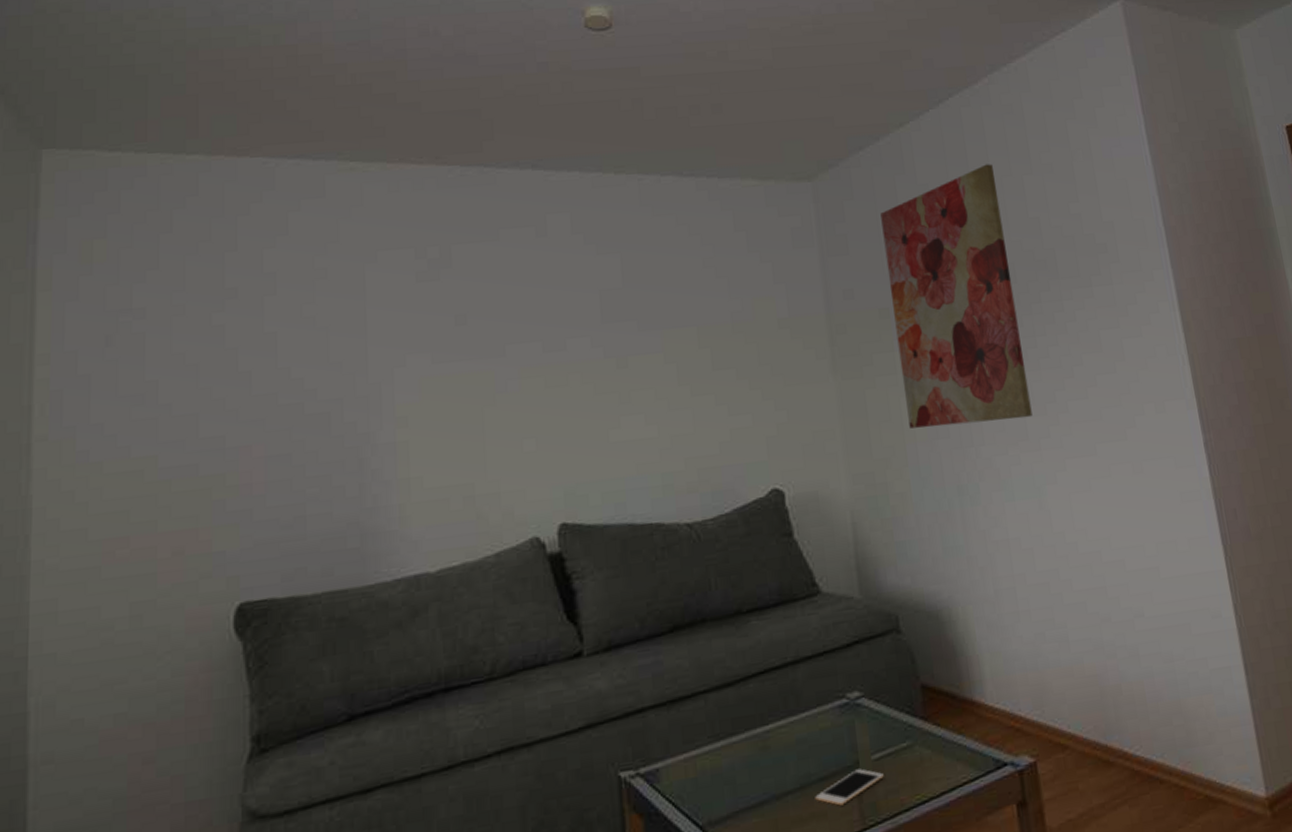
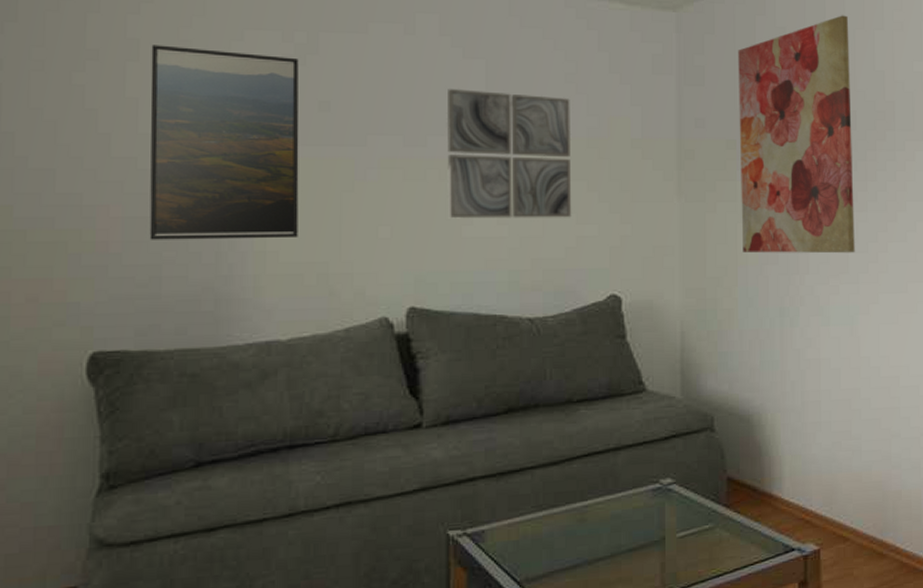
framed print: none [288,273,442,478] -> present [149,45,299,240]
wall art: none [584,283,723,424] -> present [446,89,572,219]
cell phone: present [815,769,884,806] -> none [623,544,686,574]

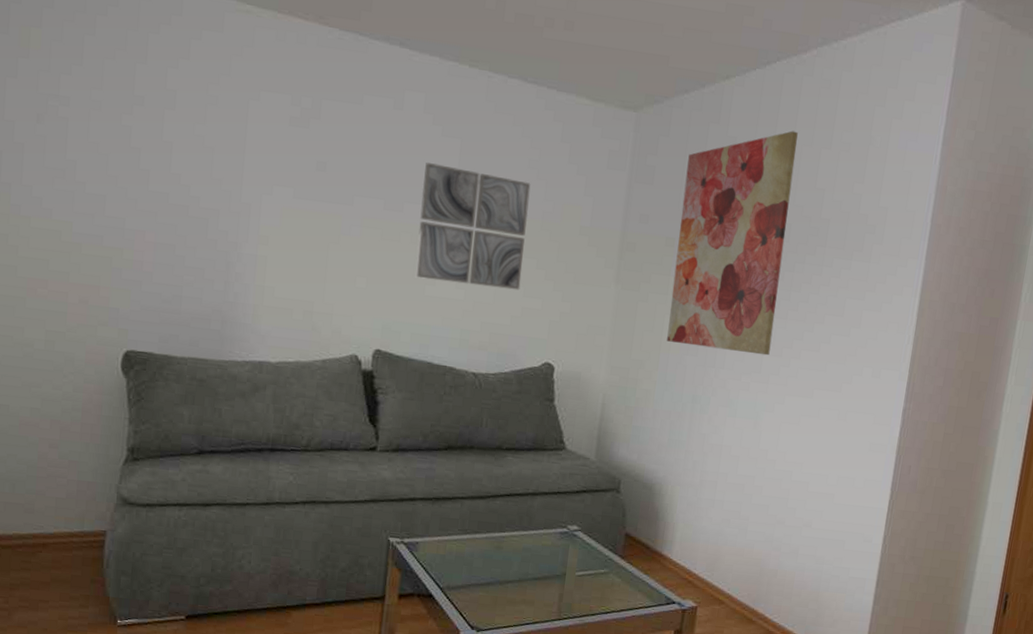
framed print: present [149,45,299,240] -> none [174,96,303,277]

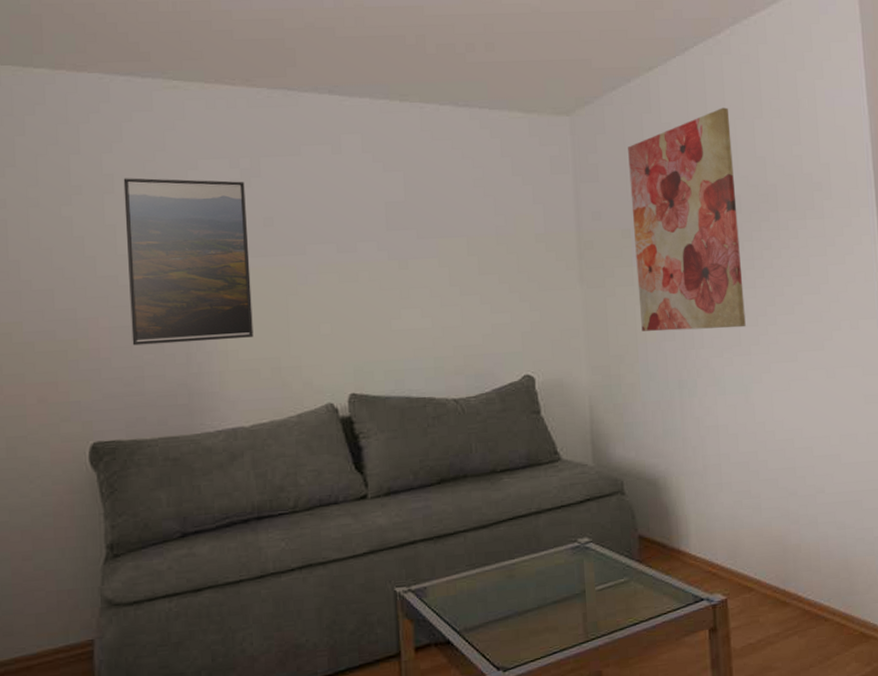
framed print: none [174,96,303,277] -> present [123,178,254,346]
wall art: present [415,162,531,291] -> none [372,199,486,314]

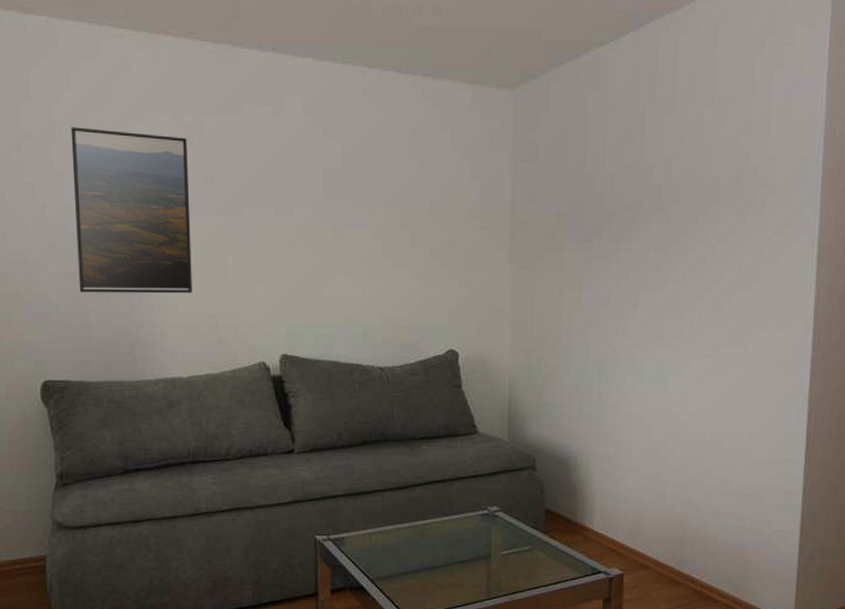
wall art: present [628,107,746,331] -> none [567,91,679,320]

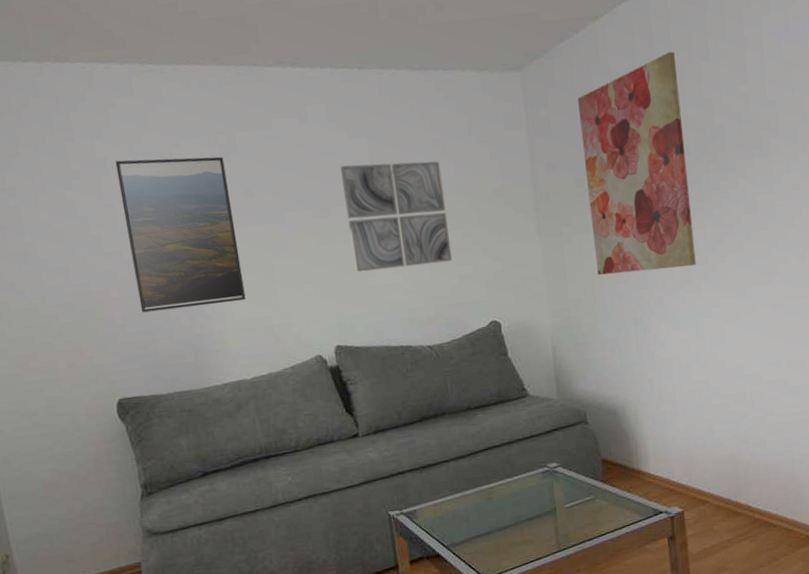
wall art: none [310,165,417,282] -> present [340,161,453,273]
wall art: none [567,91,679,320] -> present [578,51,696,275]

